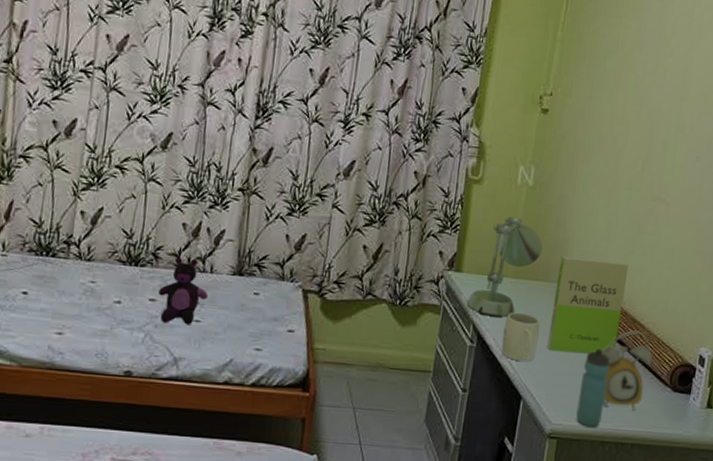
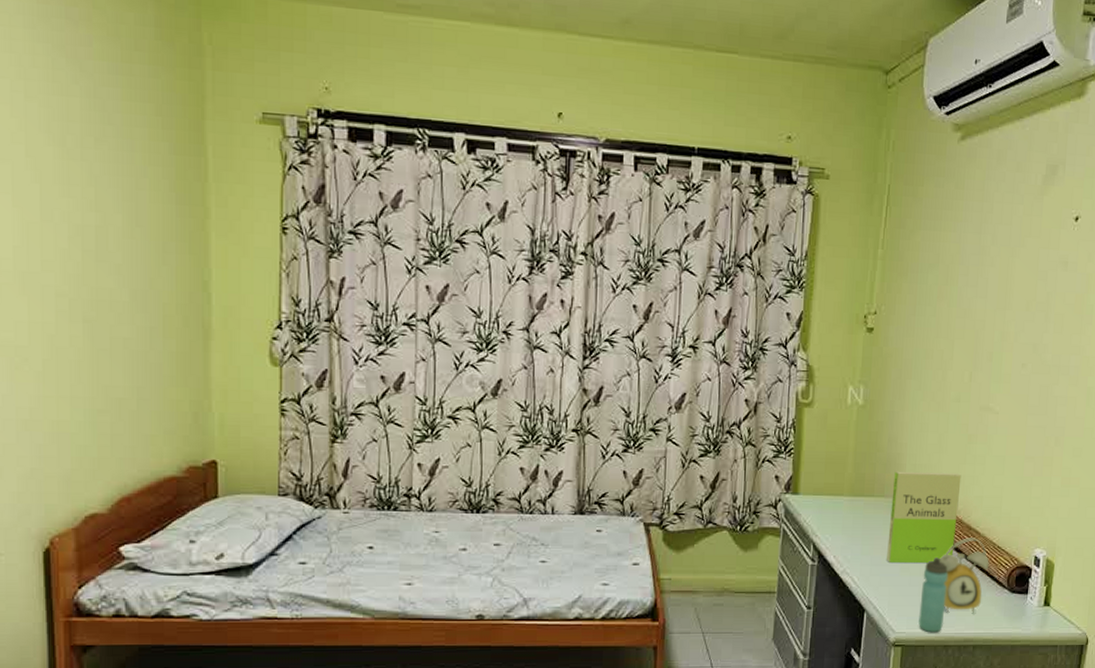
stuffed animal: present [158,256,209,325] -> none [502,500,552,566]
desk lamp: present [467,216,543,318] -> none [806,436,876,535]
mug: present [501,312,540,362] -> none [842,529,879,576]

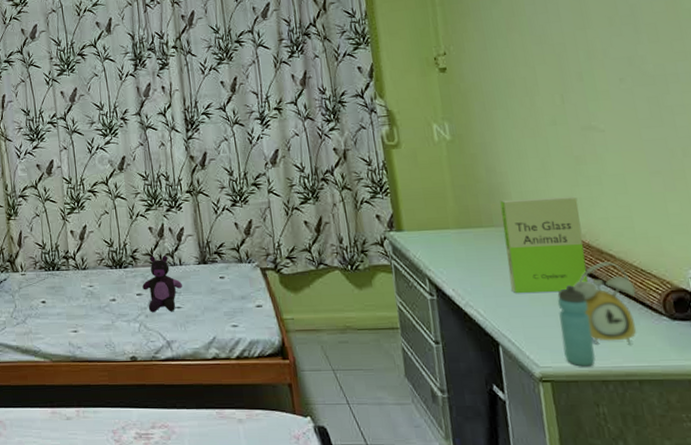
stuffed animal: none [502,500,552,566] -> present [142,255,183,312]

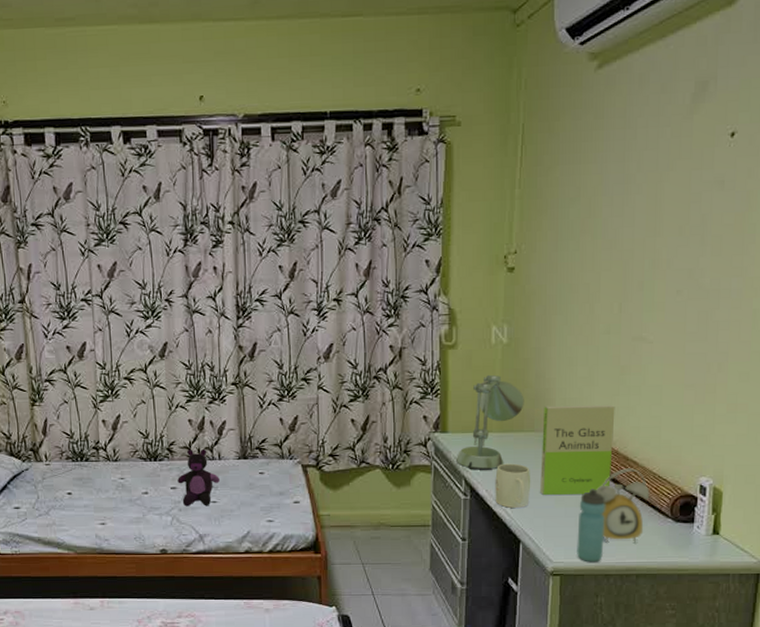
desk lamp: none [416,171,479,269] -> present [456,374,524,470]
mug: none [460,260,502,309] -> present [495,463,531,509]

